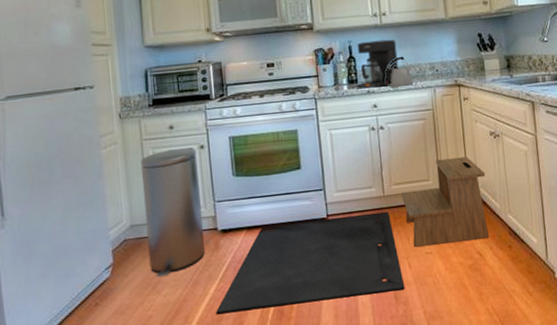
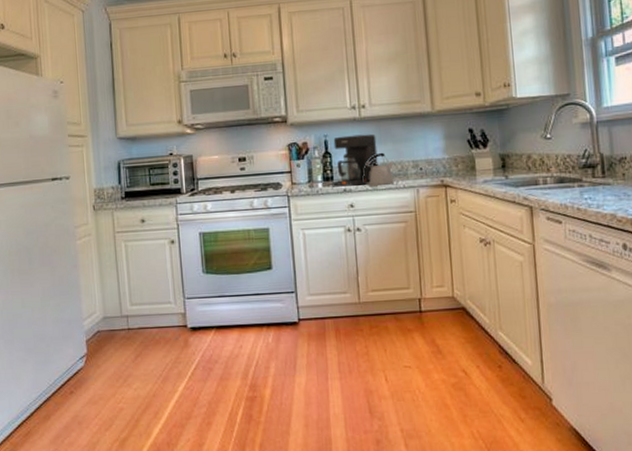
pedal bin: present [140,147,206,278] -> none [113,242,175,371]
door mat: present [216,211,405,315] -> none [185,319,381,413]
step stool: present [400,156,489,247] -> none [378,264,476,359]

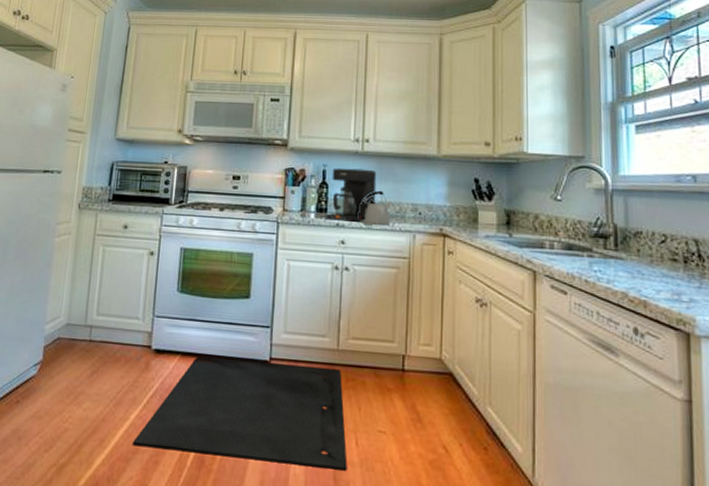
door mat: none [185,319,381,413] -> present [133,355,348,471]

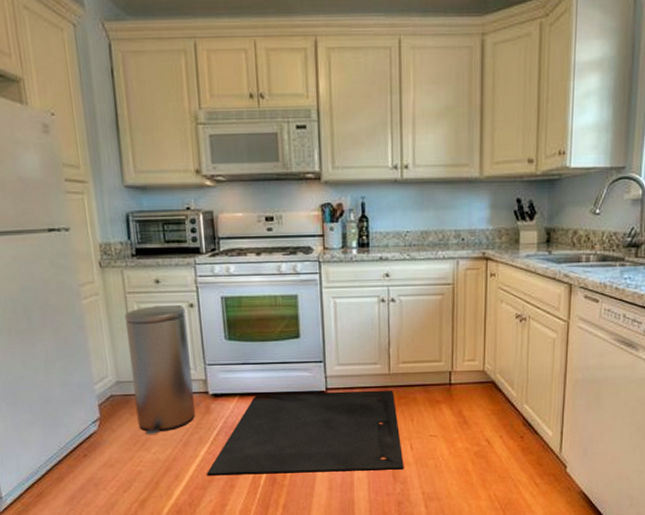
pedal bin: none [76,250,145,388] -> present [124,305,196,435]
coffee maker: present [326,167,377,223] -> none [368,198,418,255]
kettle: present [359,190,392,226] -> none [402,219,435,256]

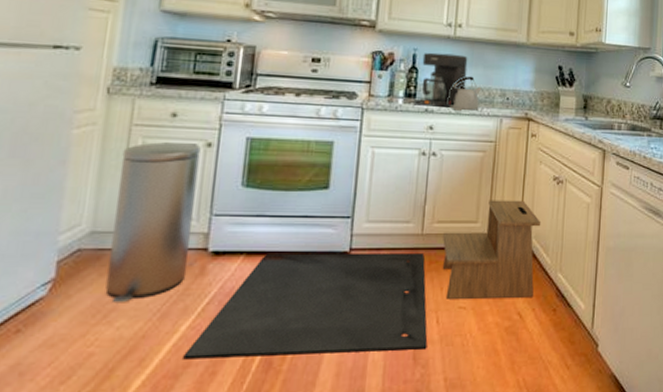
coffee maker: none [368,198,418,255] -> present [414,52,468,108]
kettle: none [402,219,435,256] -> present [448,76,482,111]
step stool: none [408,339,505,429] -> present [442,200,541,299]

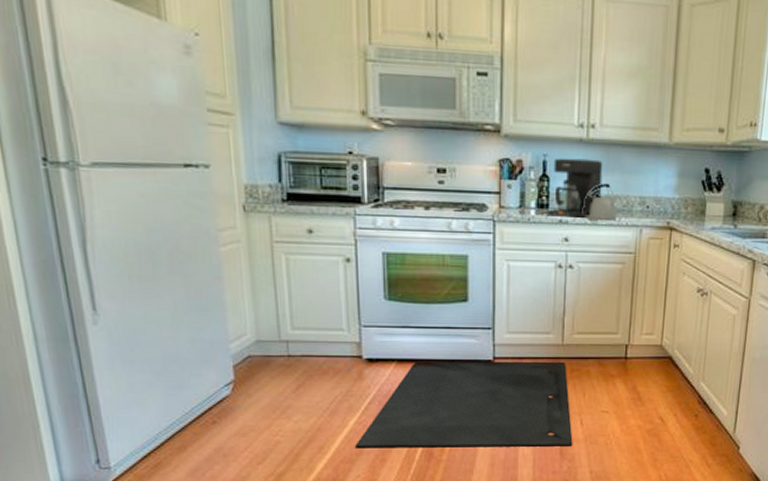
pedal bin: present [105,142,201,304] -> none [269,258,347,402]
step stool: present [442,200,541,299] -> none [582,312,684,404]

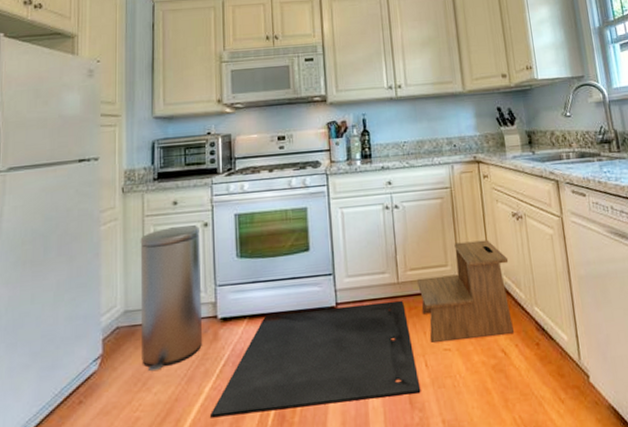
pedal bin: none [269,258,347,402] -> present [140,225,203,372]
coffee maker: present [547,158,603,219] -> none [371,112,415,165]
step stool: none [582,312,684,404] -> present [416,239,514,343]
kettle: present [583,183,619,222] -> none [400,130,430,164]

